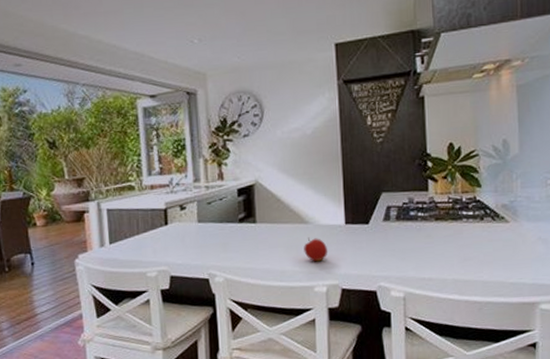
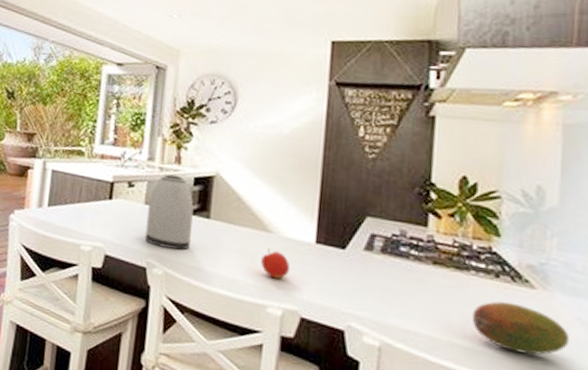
kettle: none [201,190,244,258] -> present [144,174,194,250]
fruit: none [467,237,535,275] -> present [472,301,570,355]

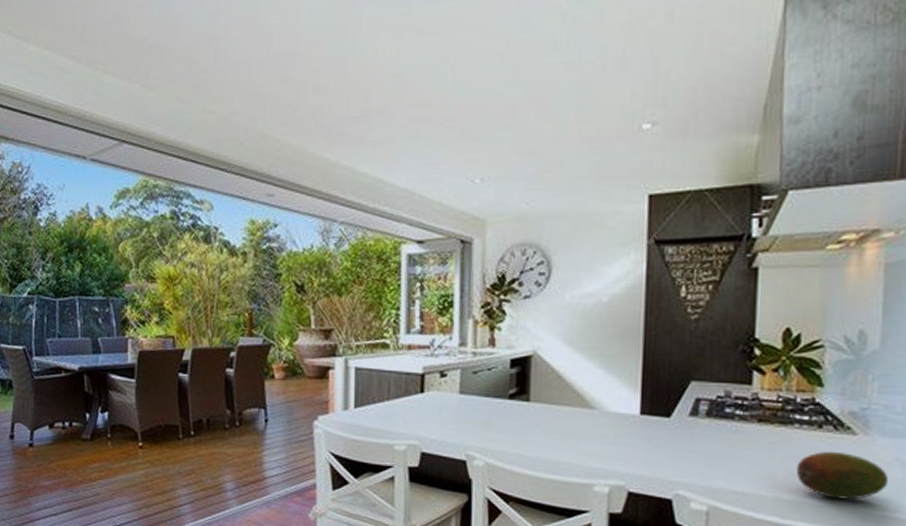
kettle: present [144,174,194,250] -> none [462,358,512,438]
fruit: present [261,248,291,280] -> none [585,425,616,456]

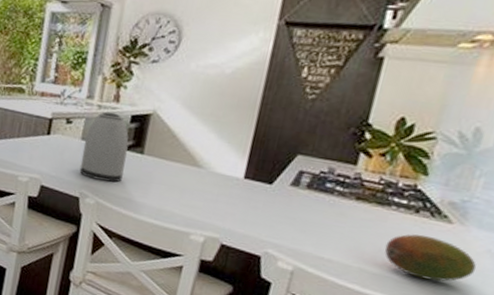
kettle: none [462,358,512,438] -> present [79,111,129,183]

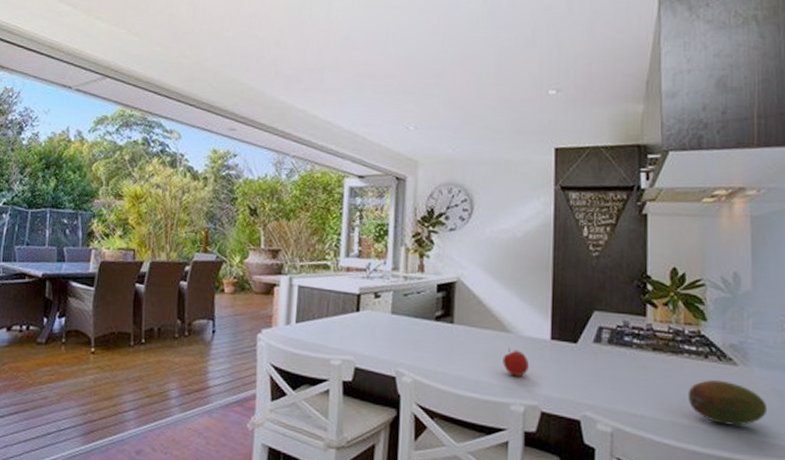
kettle: present [79,111,129,183] -> none [393,282,438,357]
fruit: none [188,182,217,211] -> present [503,348,530,377]

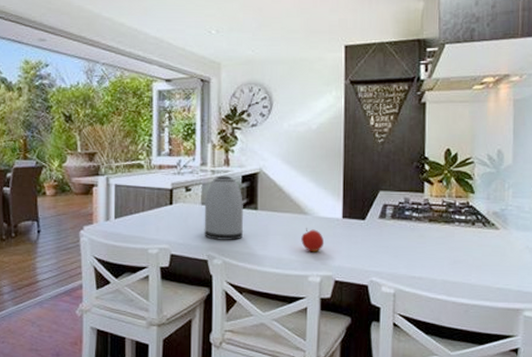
kettle: none [393,282,438,357] -> present [204,175,244,240]
fruit: present [688,379,768,426] -> none [457,242,522,280]

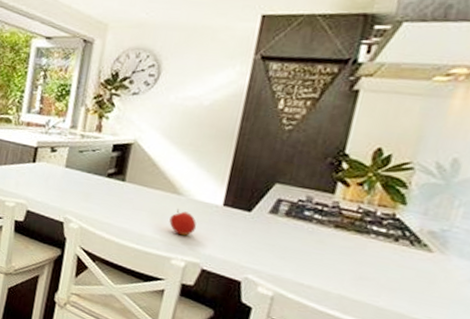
kettle: present [204,175,244,240] -> none [63,141,111,208]

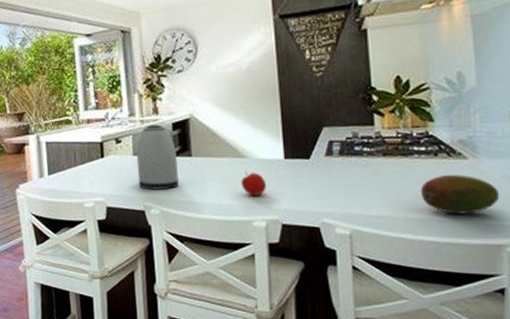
kettle: none [63,141,111,208] -> present [136,124,180,190]
fruit: none [364,262,459,310] -> present [420,174,500,214]

